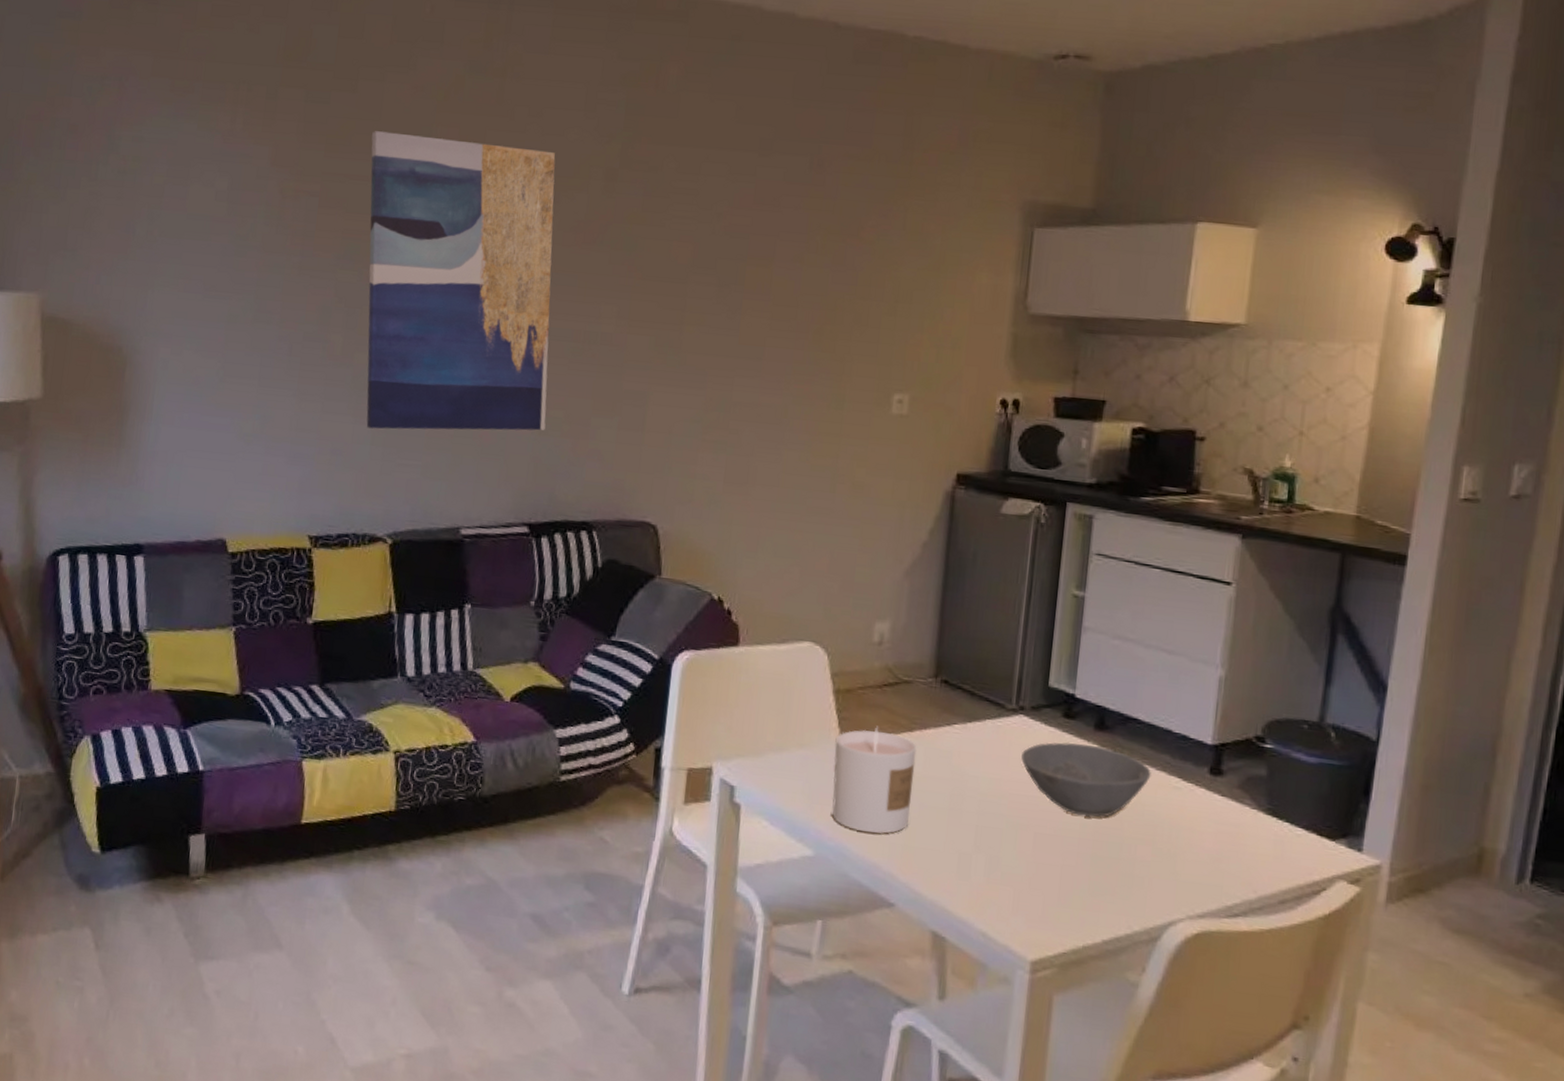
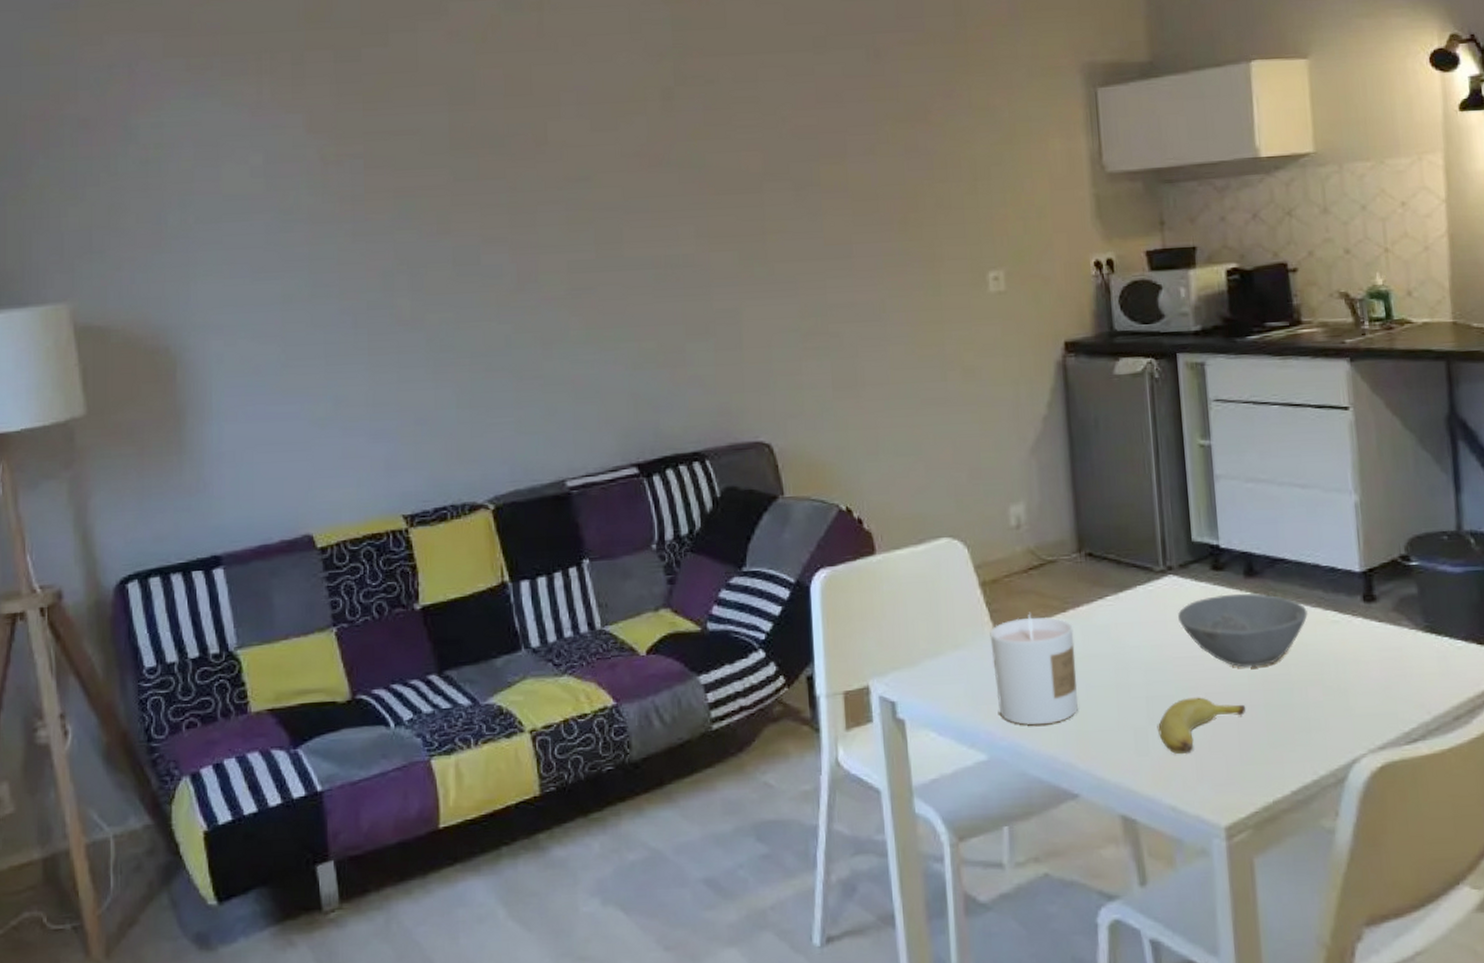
wall art: present [366,131,556,431] -> none [411,78,639,391]
banana: none [982,833,1073,887] -> present [1158,697,1246,755]

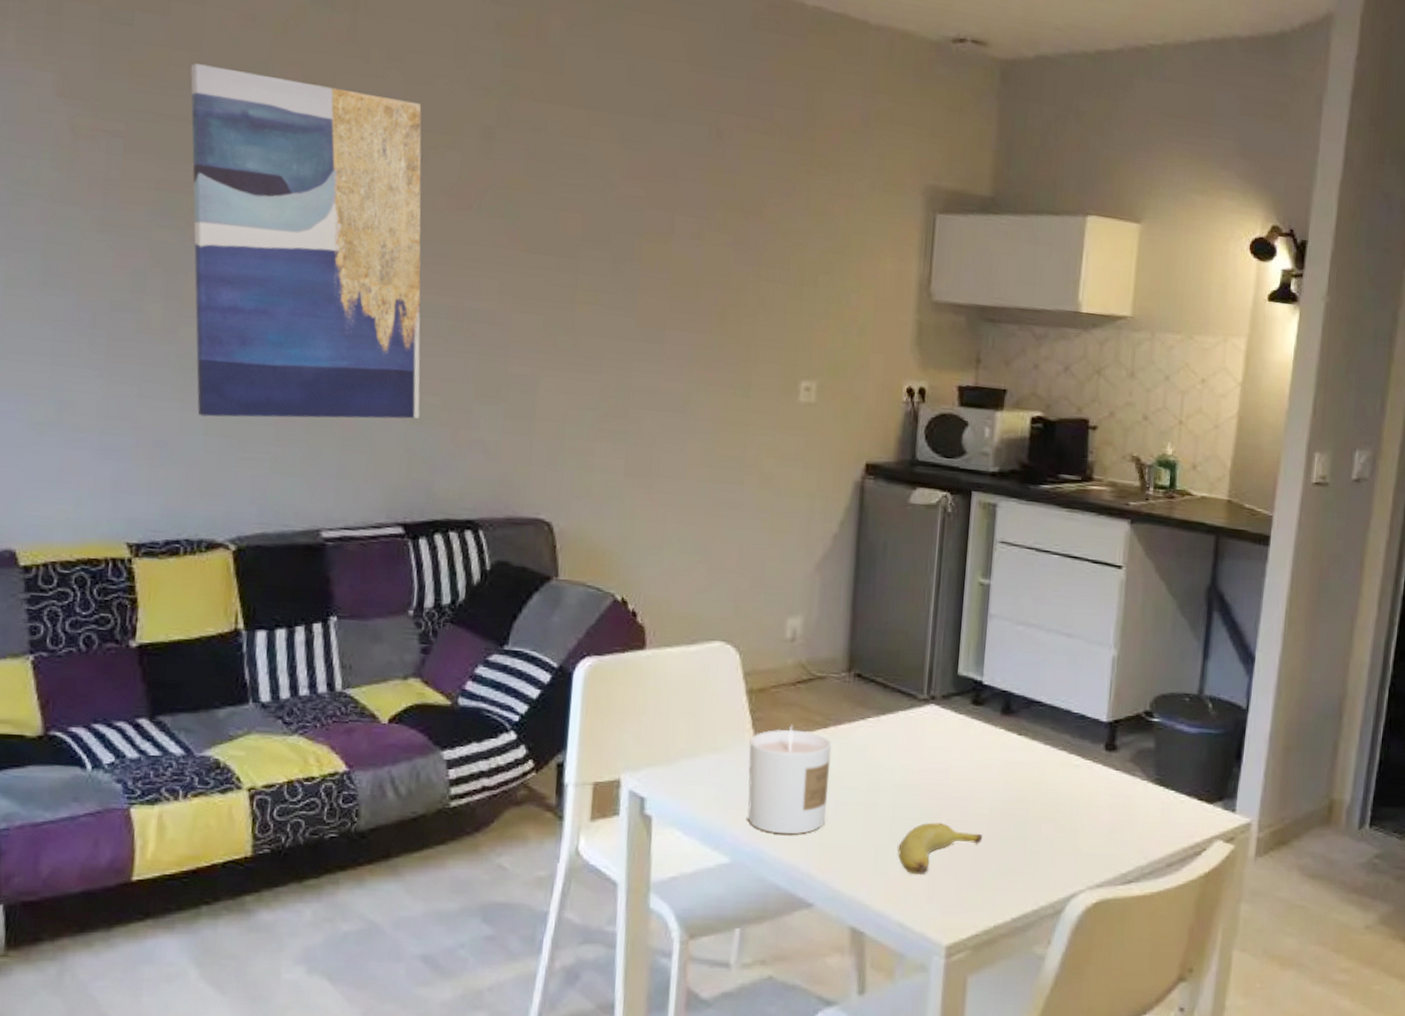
wall art: none [411,78,639,391] -> present [190,63,422,419]
bowl: present [1178,592,1309,668] -> none [933,728,1054,801]

